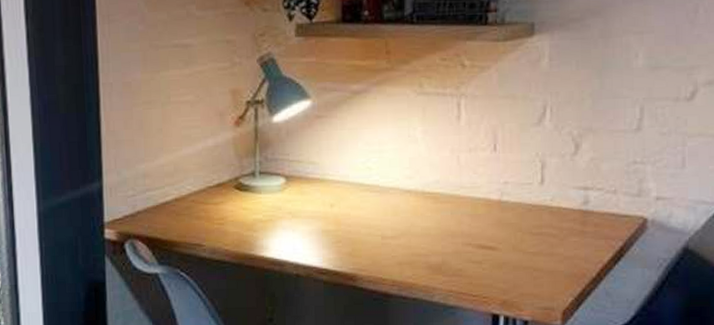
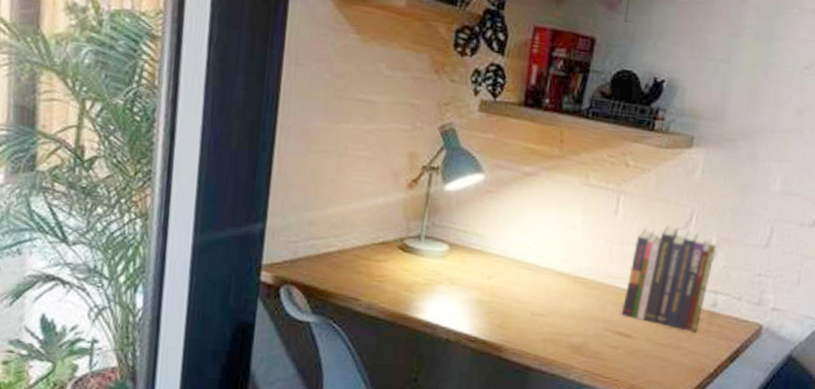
books: none [480,123,580,236] -> present [621,225,719,333]

